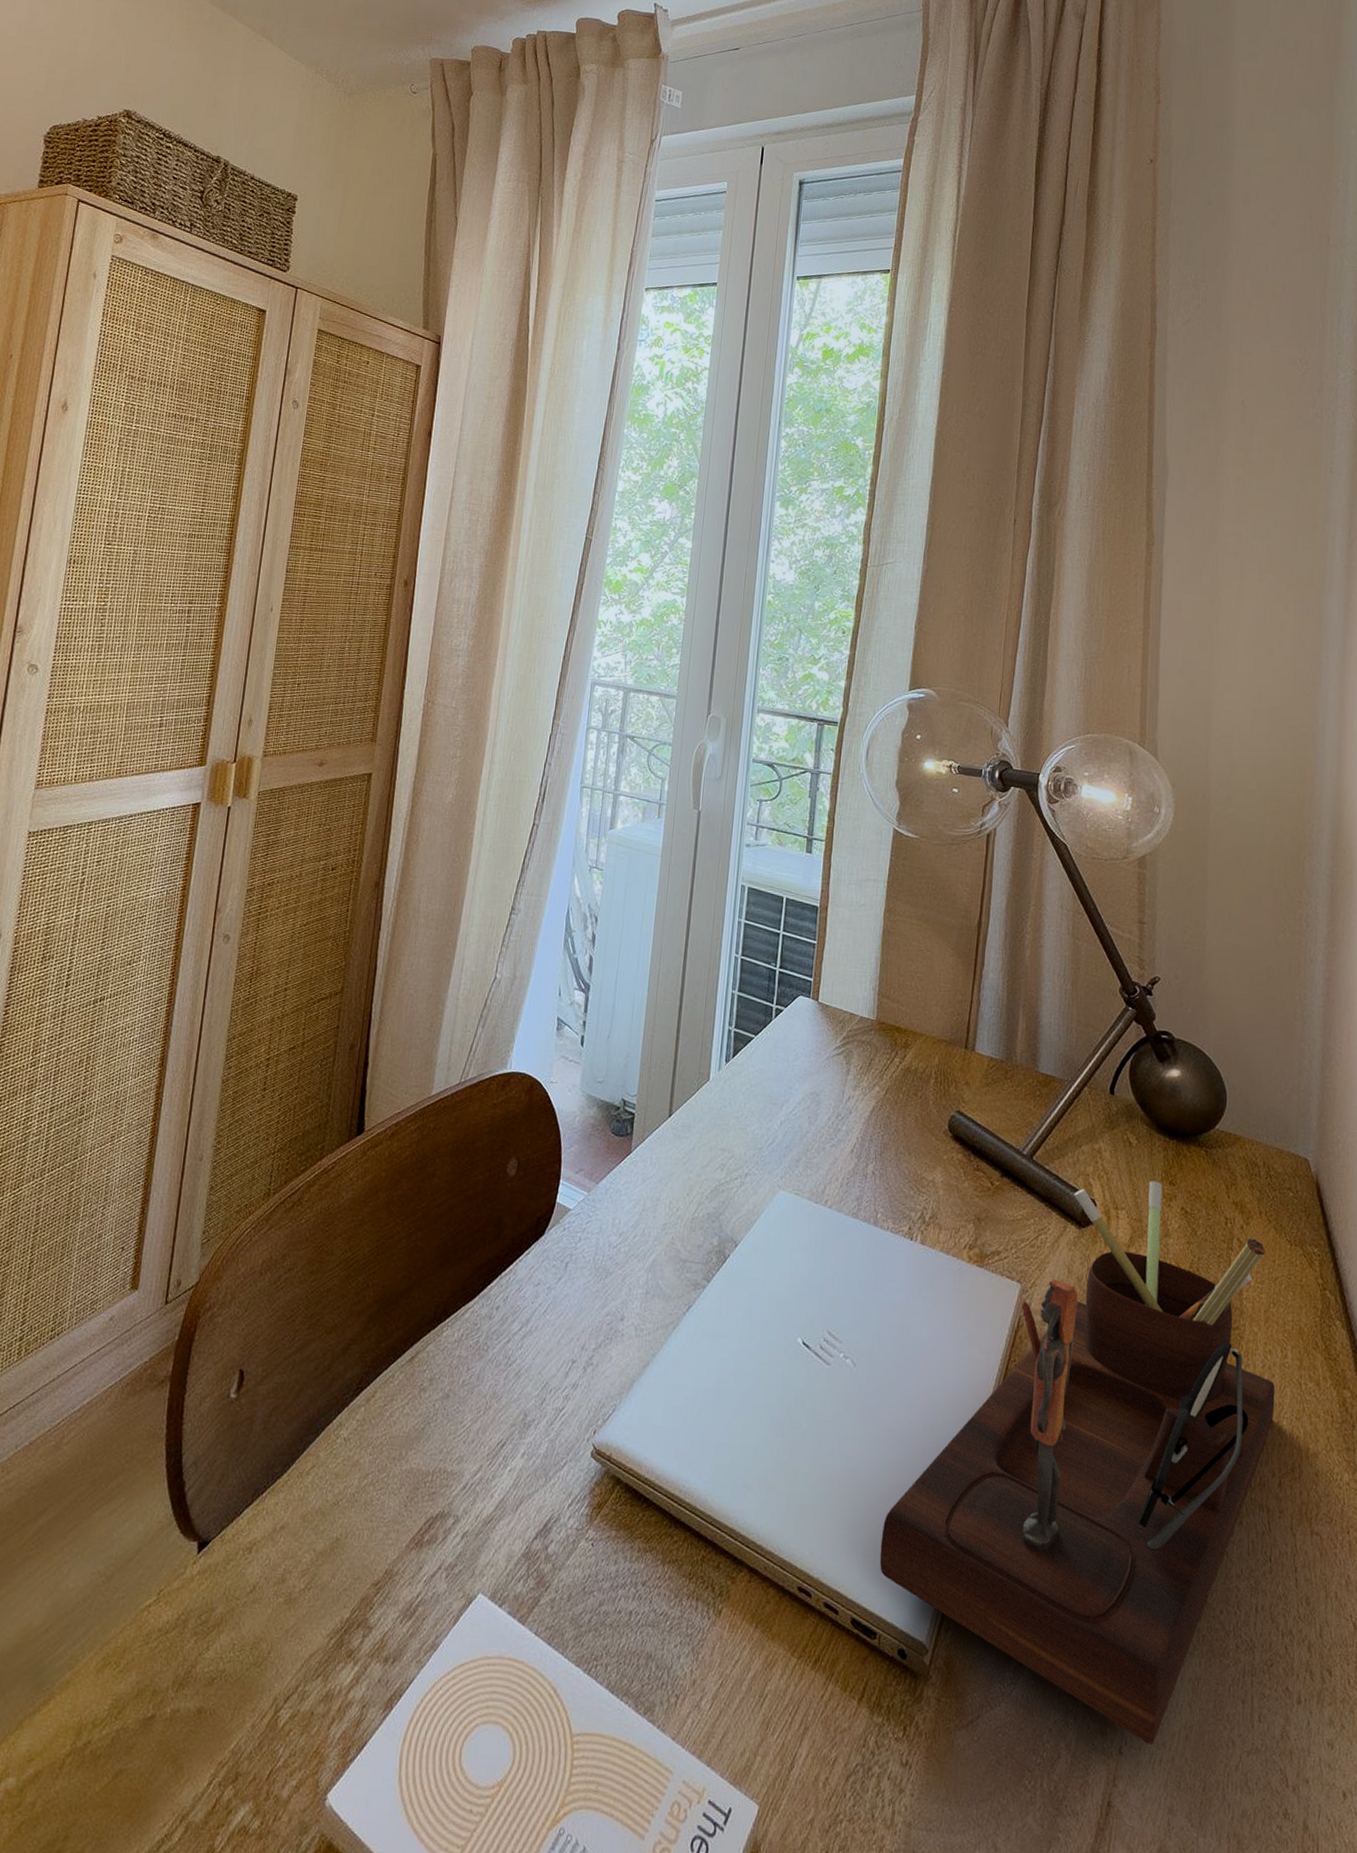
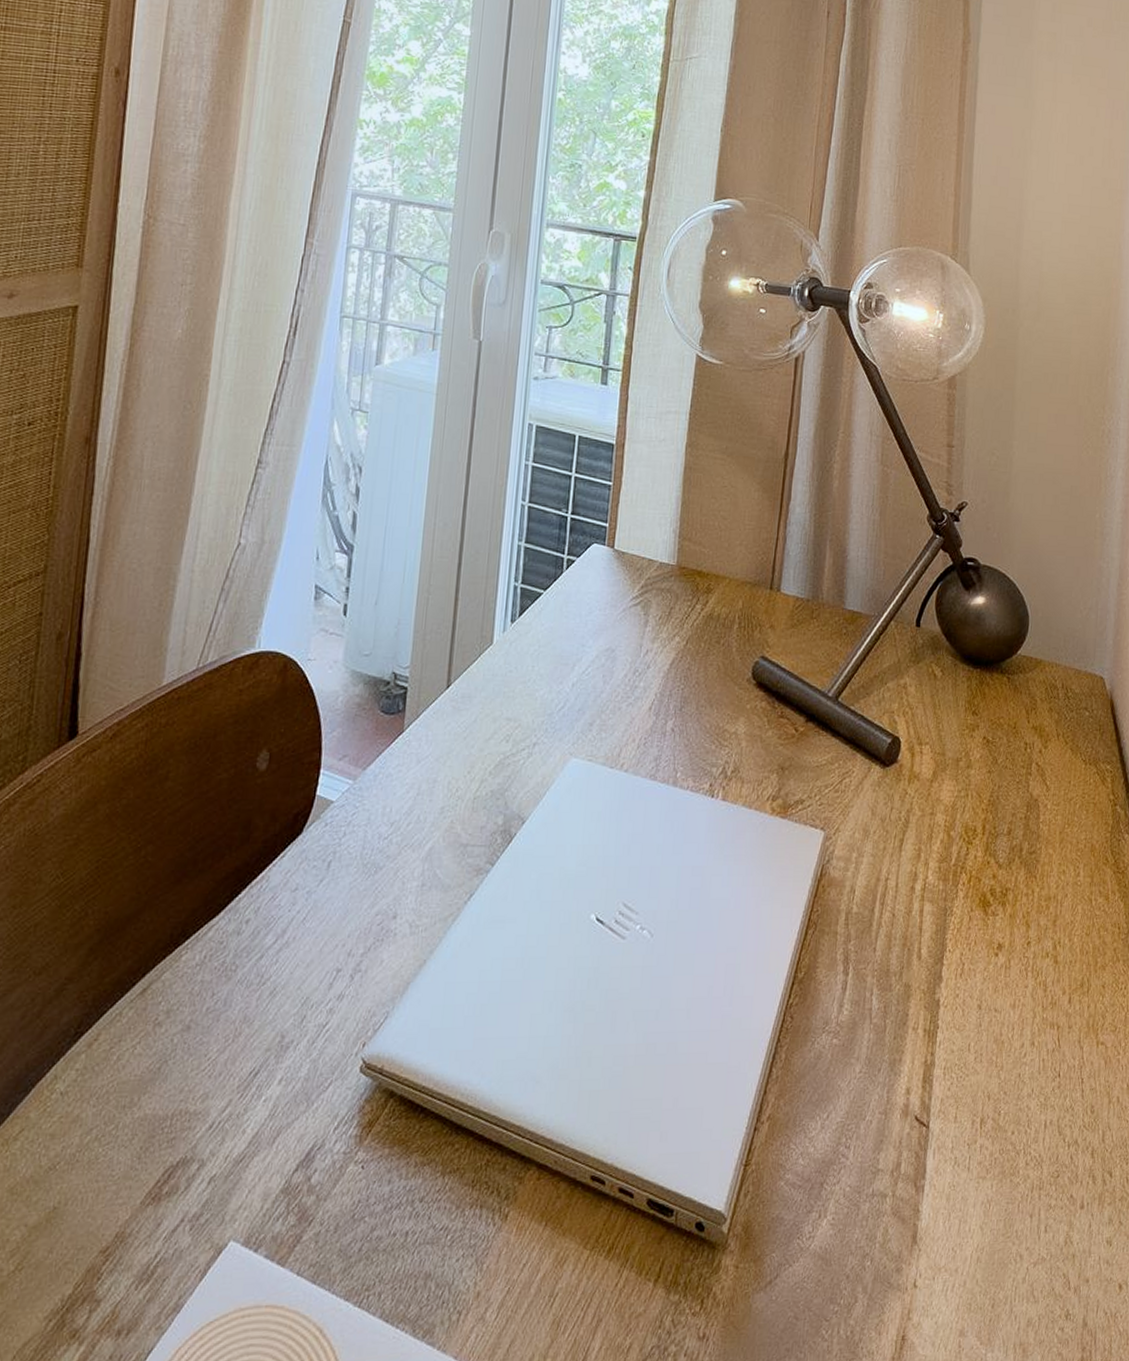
desk organizer: present [879,1180,1275,1744] -> none [677,712,1068,1273]

